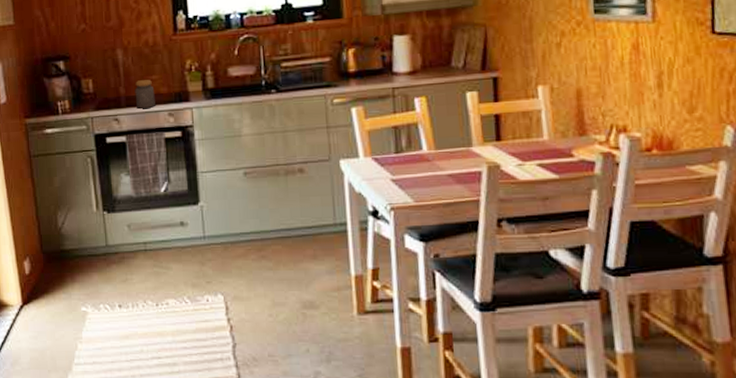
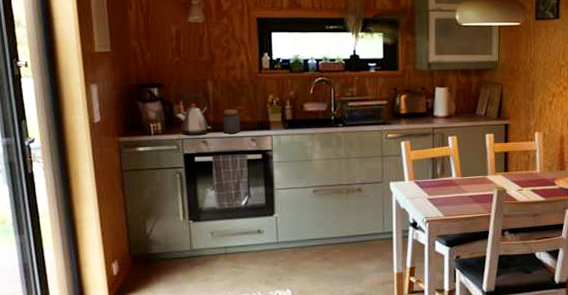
kettle: none [84,64,123,115] -> present [176,93,211,137]

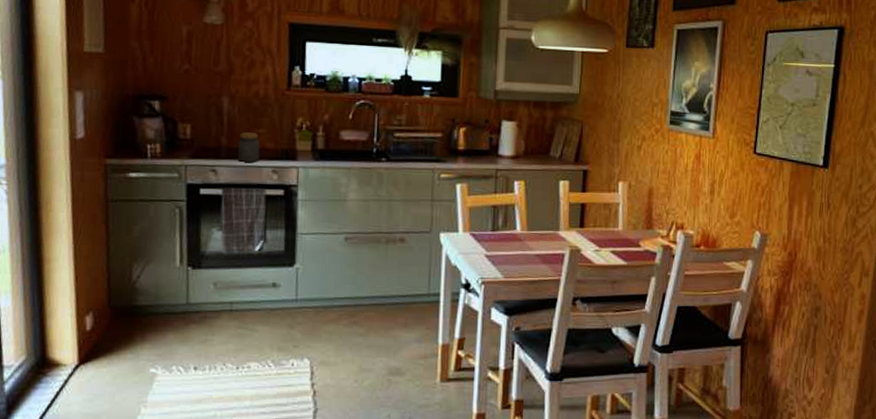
kettle: present [176,93,211,137] -> none [180,110,223,164]

